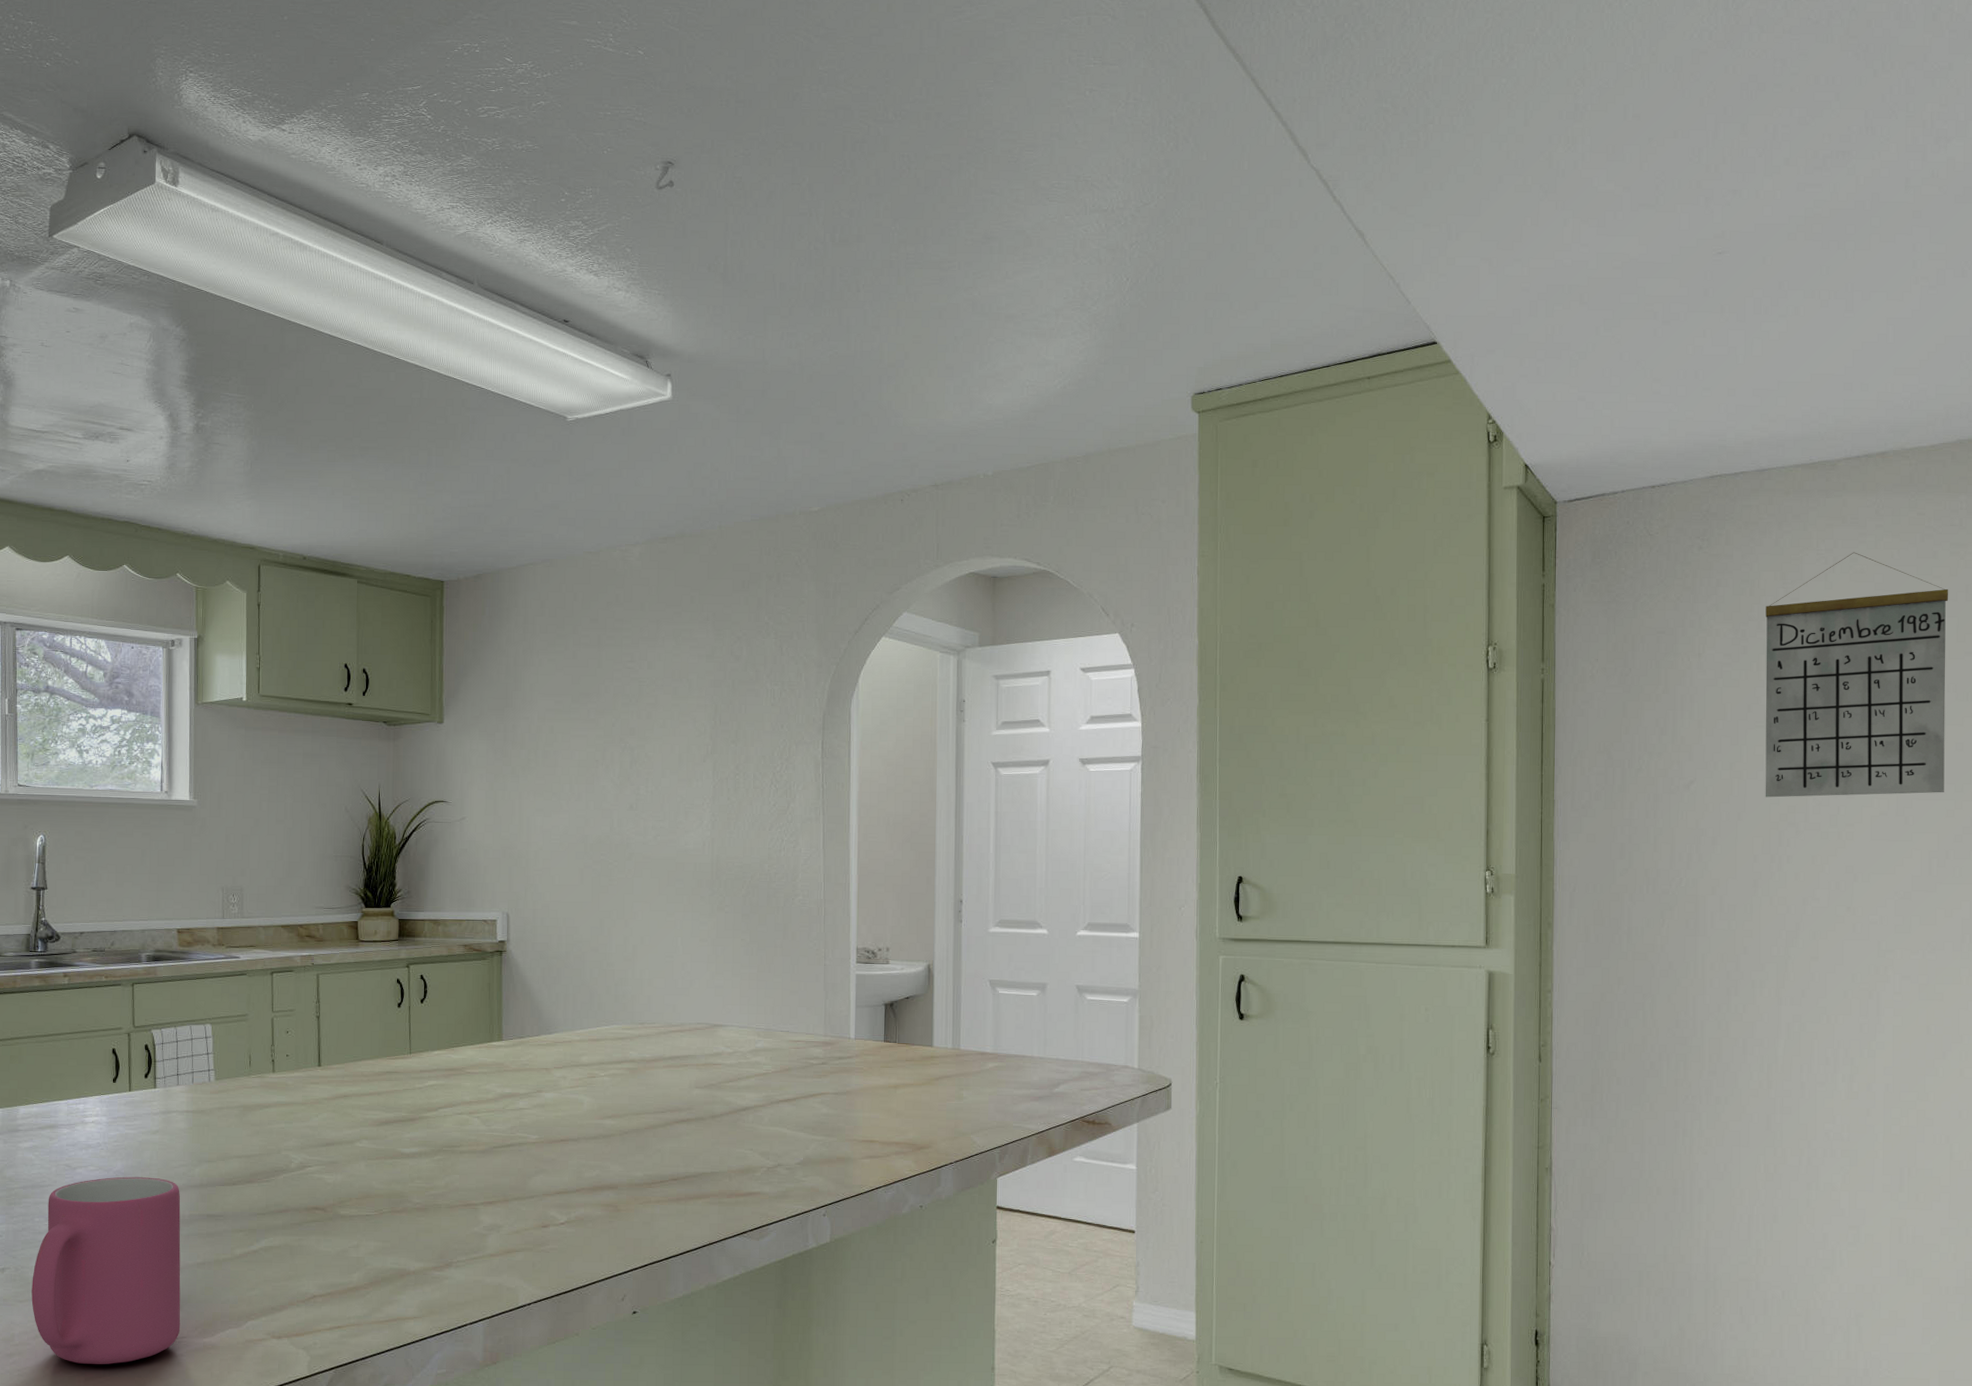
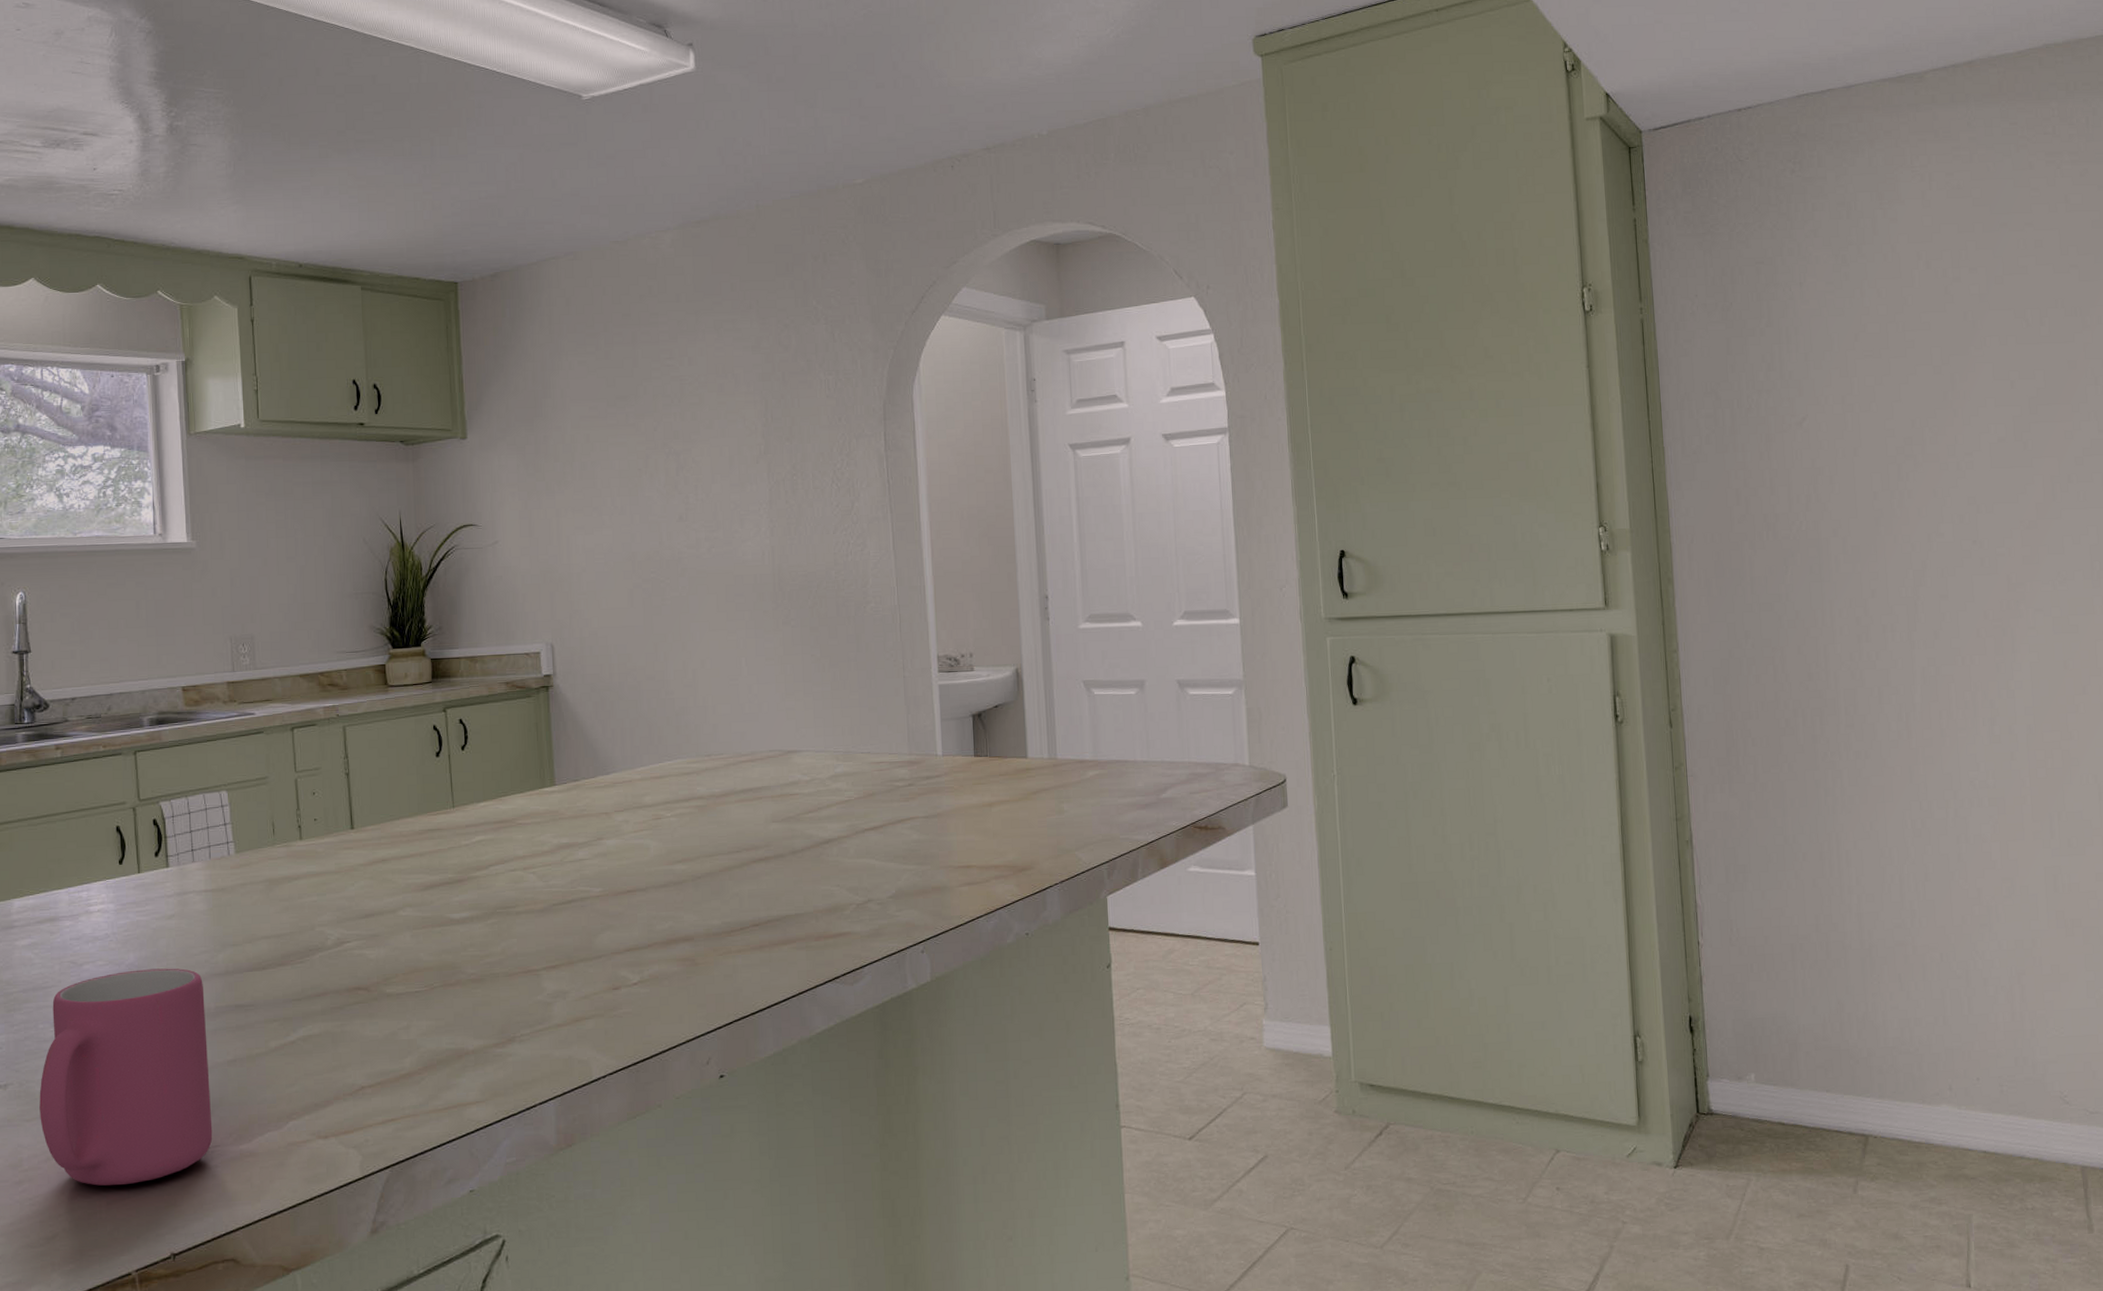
calendar: present [1765,552,1948,798] -> none [1864,167,2061,430]

